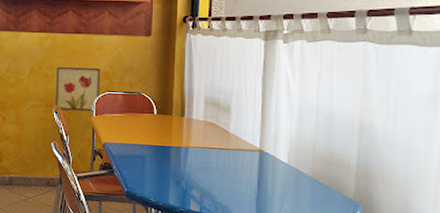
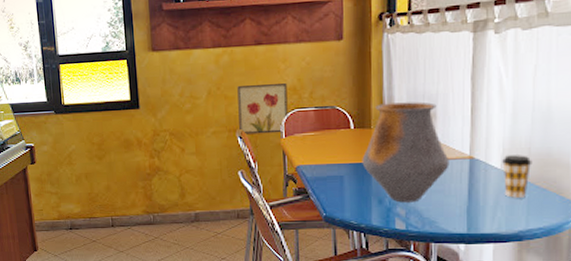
vase: none [162,94,241,187] -> present [362,101,450,203]
coffee cup: none [289,152,316,193] -> present [502,155,532,198]

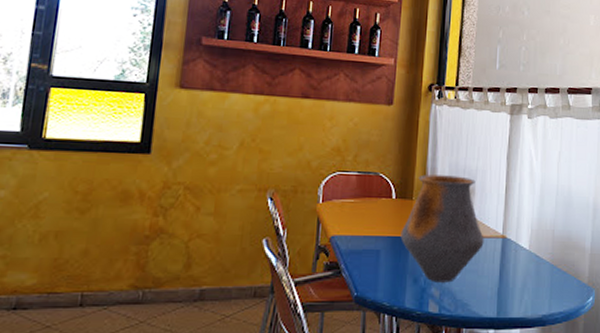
wall art: present [237,83,288,135] -> none [271,140,331,197]
coffee cup: present [502,155,532,198] -> none [530,236,555,280]

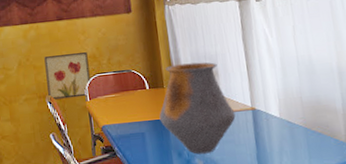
wall art: none [271,140,331,197] -> present [44,52,91,100]

